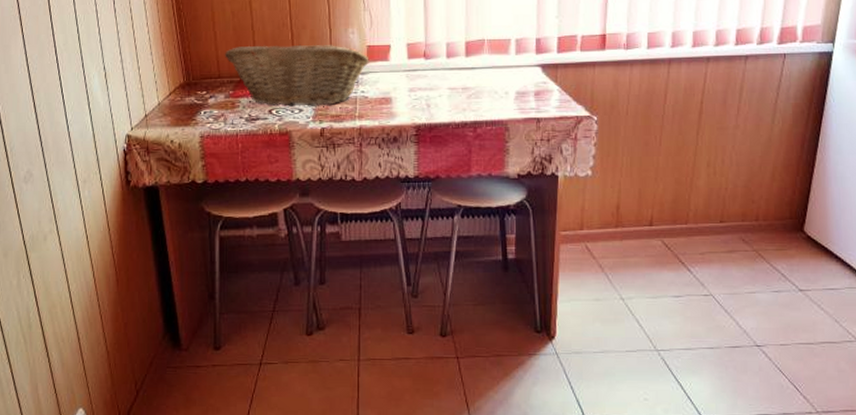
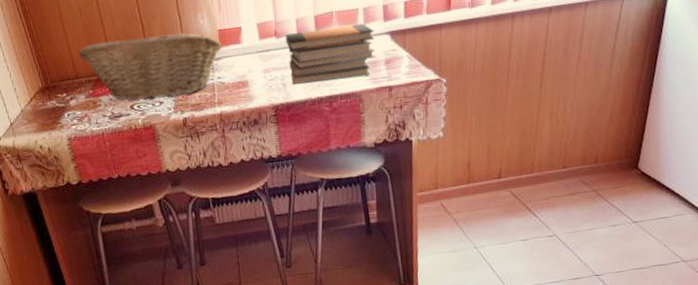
book stack: none [434,54,526,106] -> present [285,24,375,84]

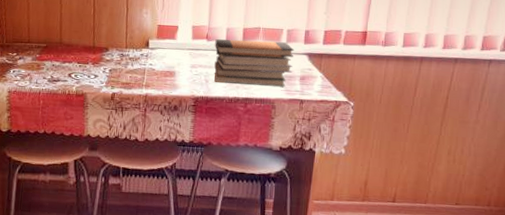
fruit basket: present [77,32,222,101] -> none [34,17,159,74]

